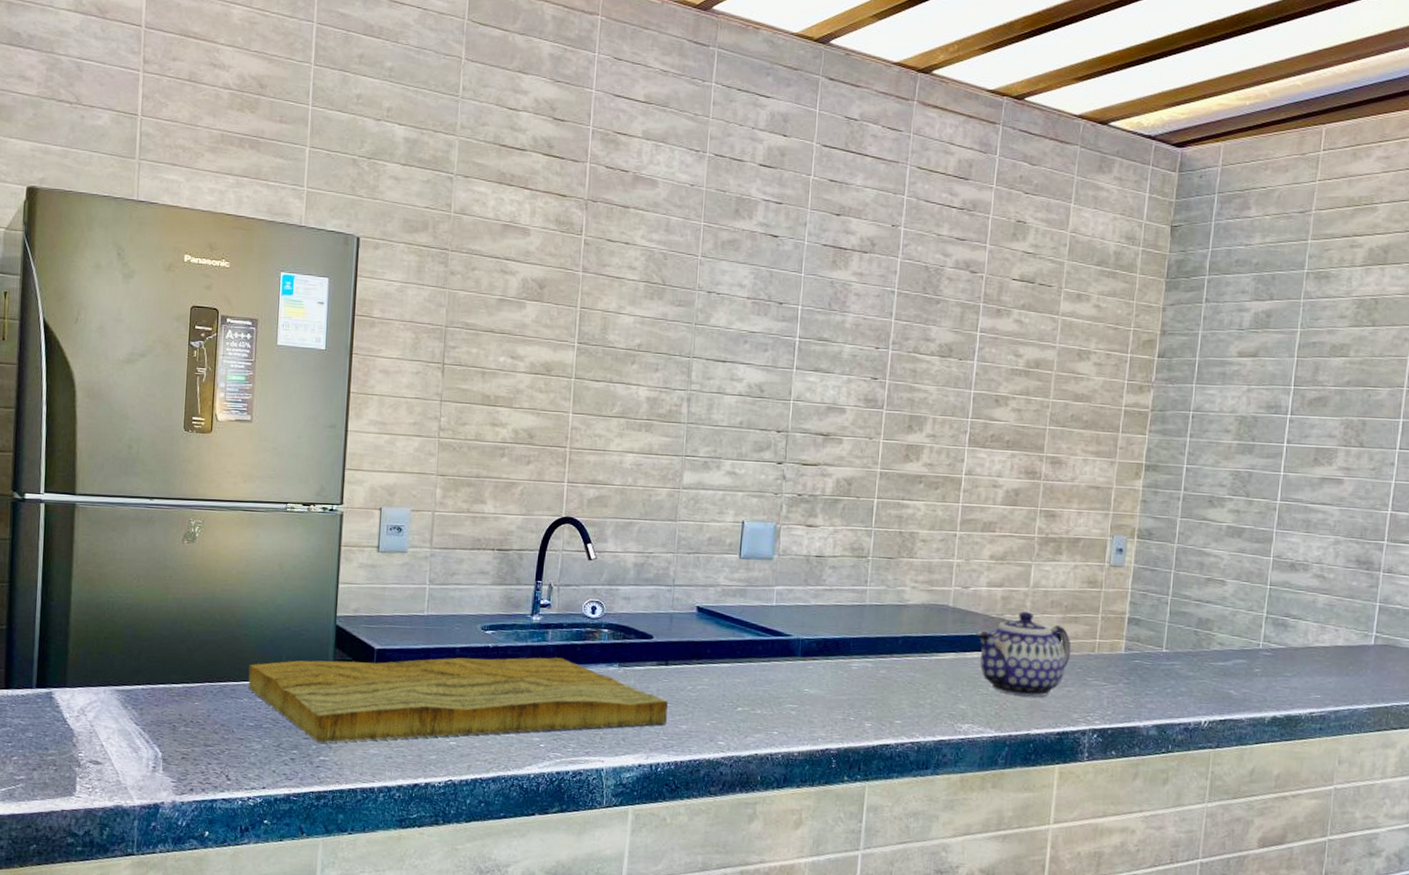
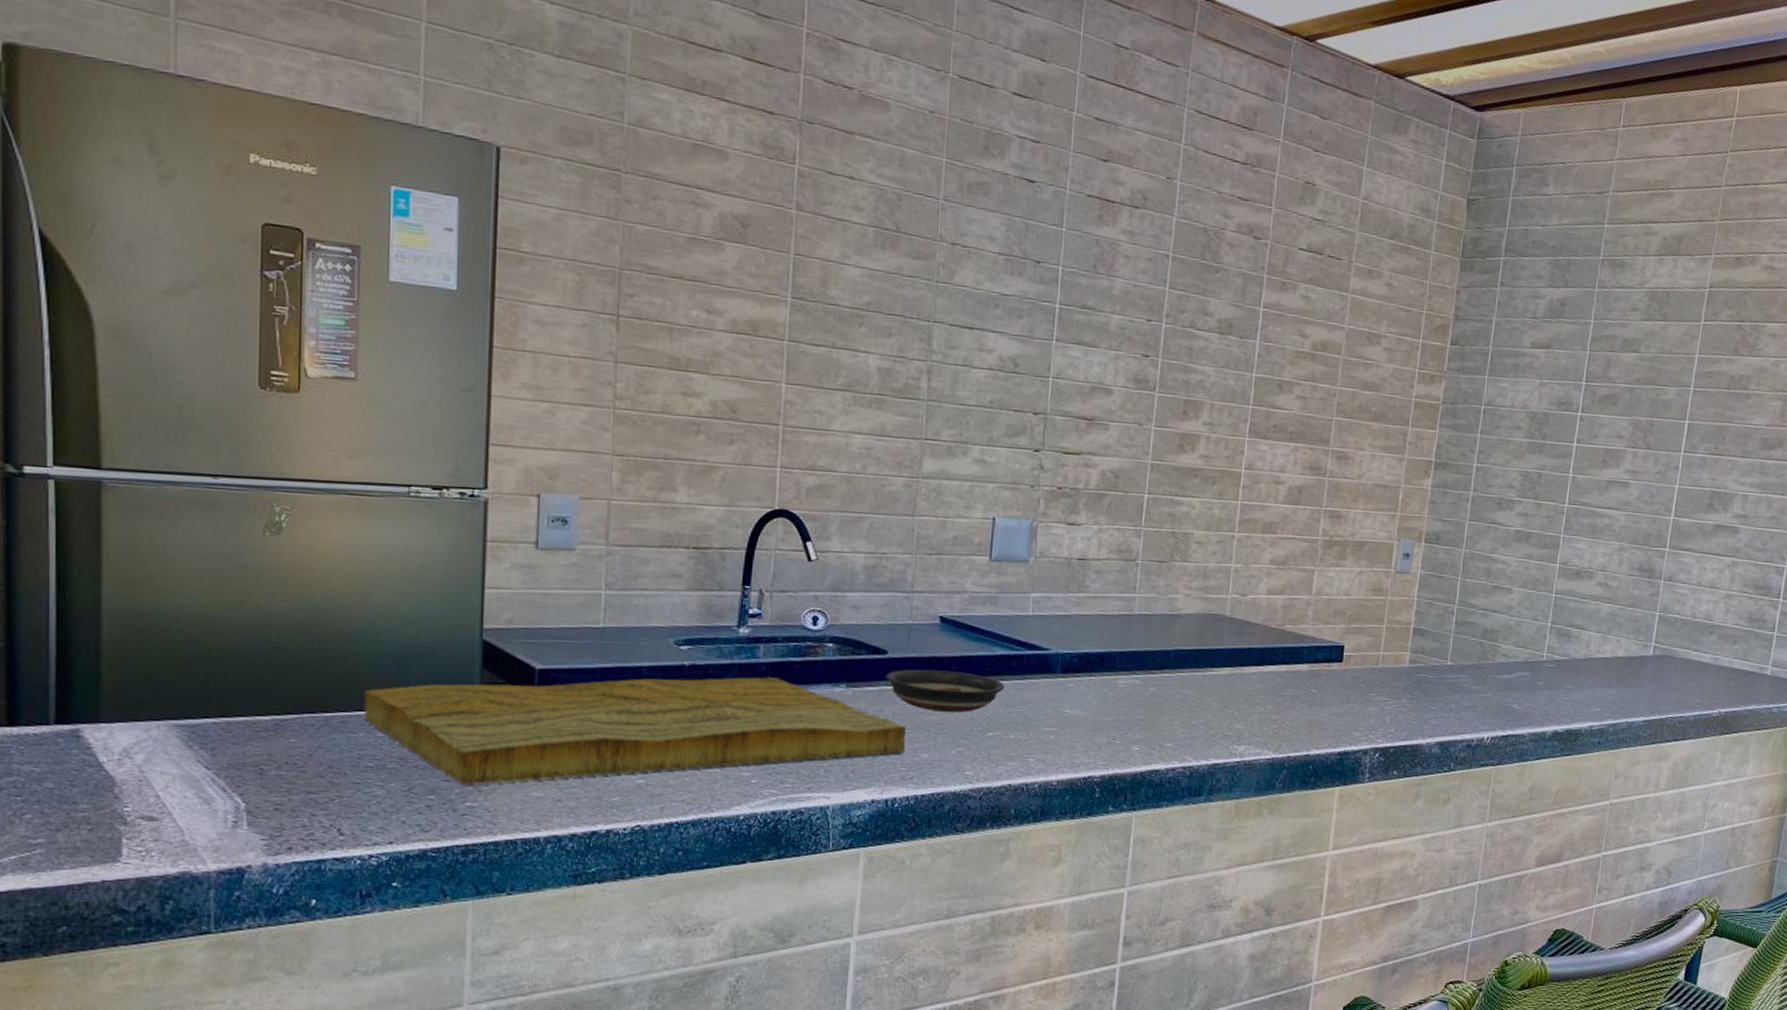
saucer: none [651,651,752,691] -> present [886,669,1005,713]
teapot: present [976,612,1071,697] -> none [1254,622,1354,715]

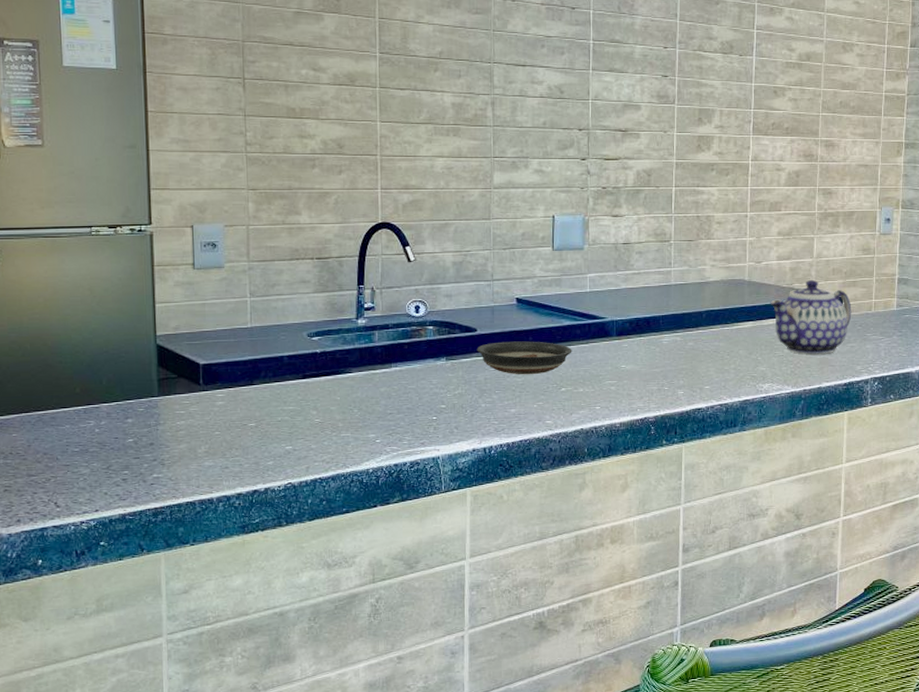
cutting board: present [364,677,906,785] -> none [68,357,496,461]
teapot: none [1254,622,1354,715] -> present [770,280,852,354]

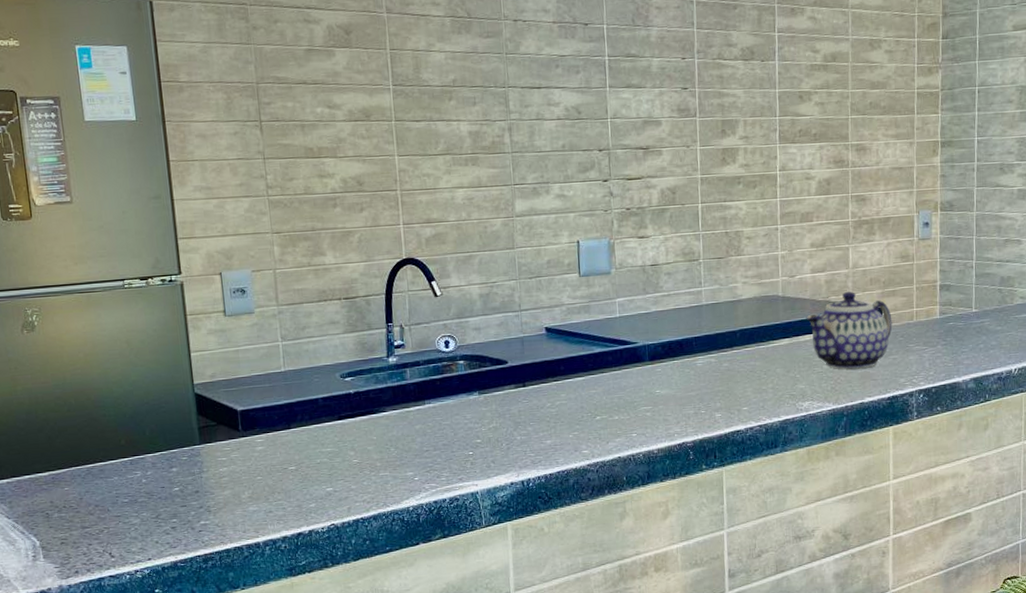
saucer: present [477,341,572,375] -> none [509,370,605,406]

